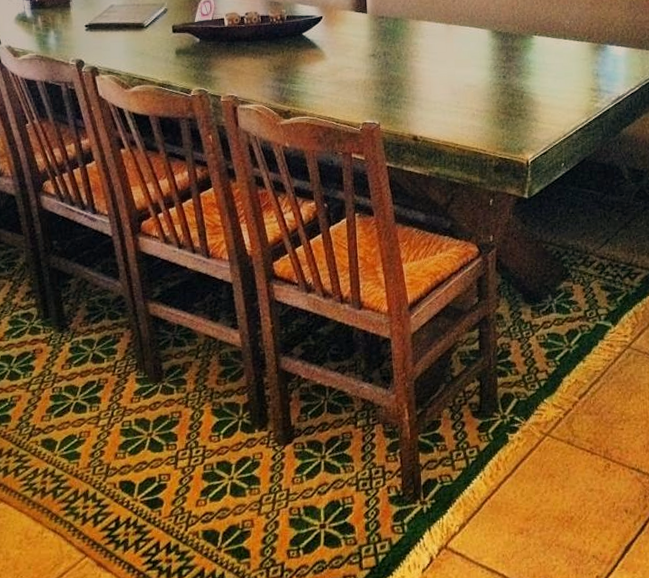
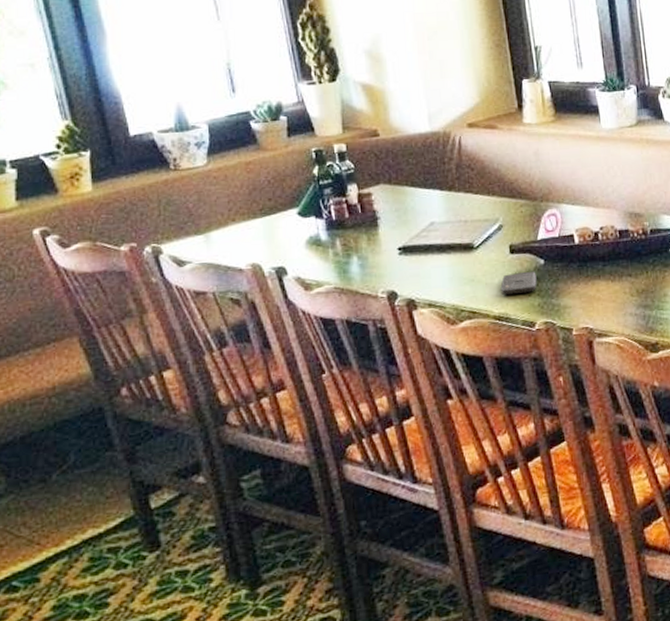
smartphone: none [164,47,194,67] -> present [500,271,537,296]

